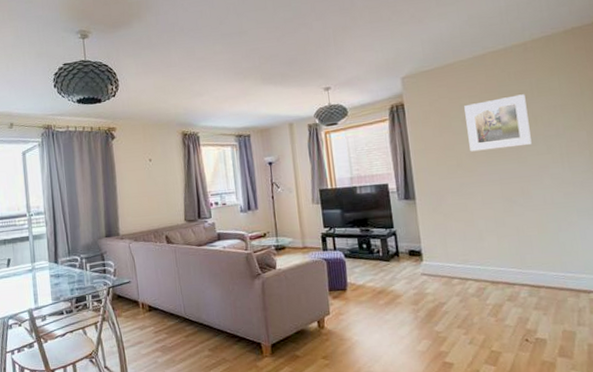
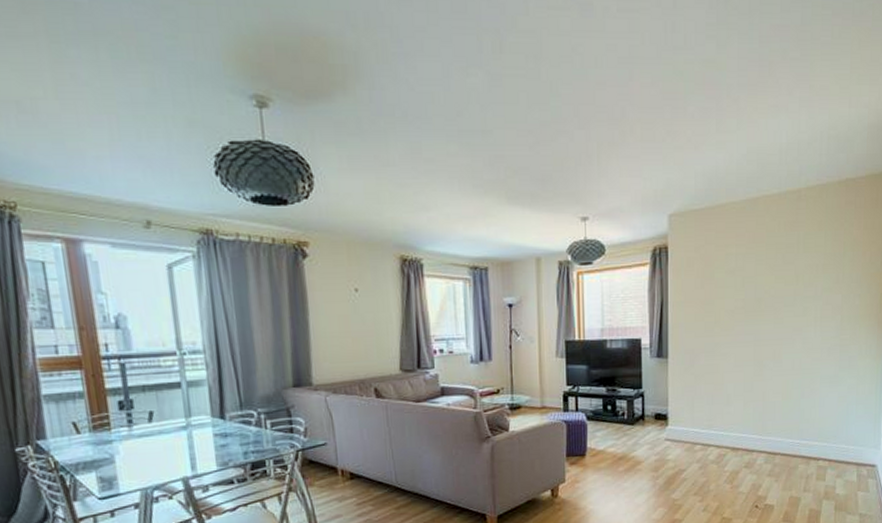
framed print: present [464,94,533,152] -> none [730,248,791,308]

